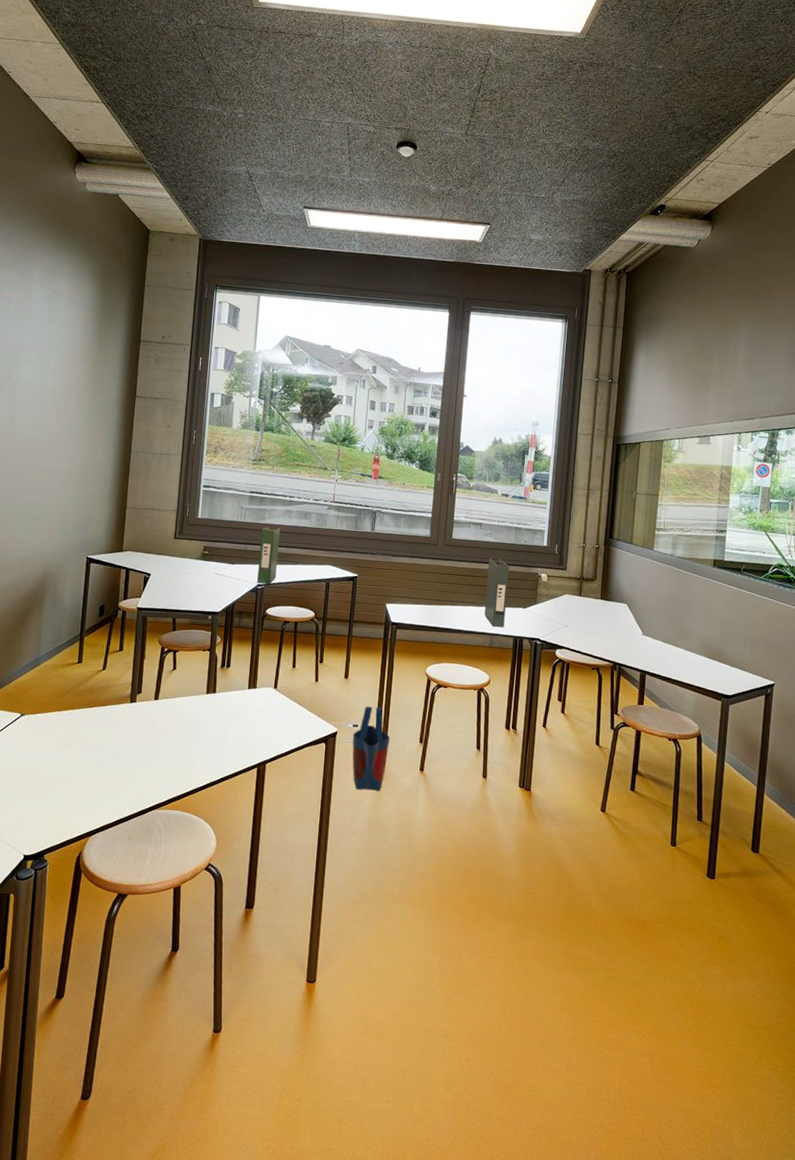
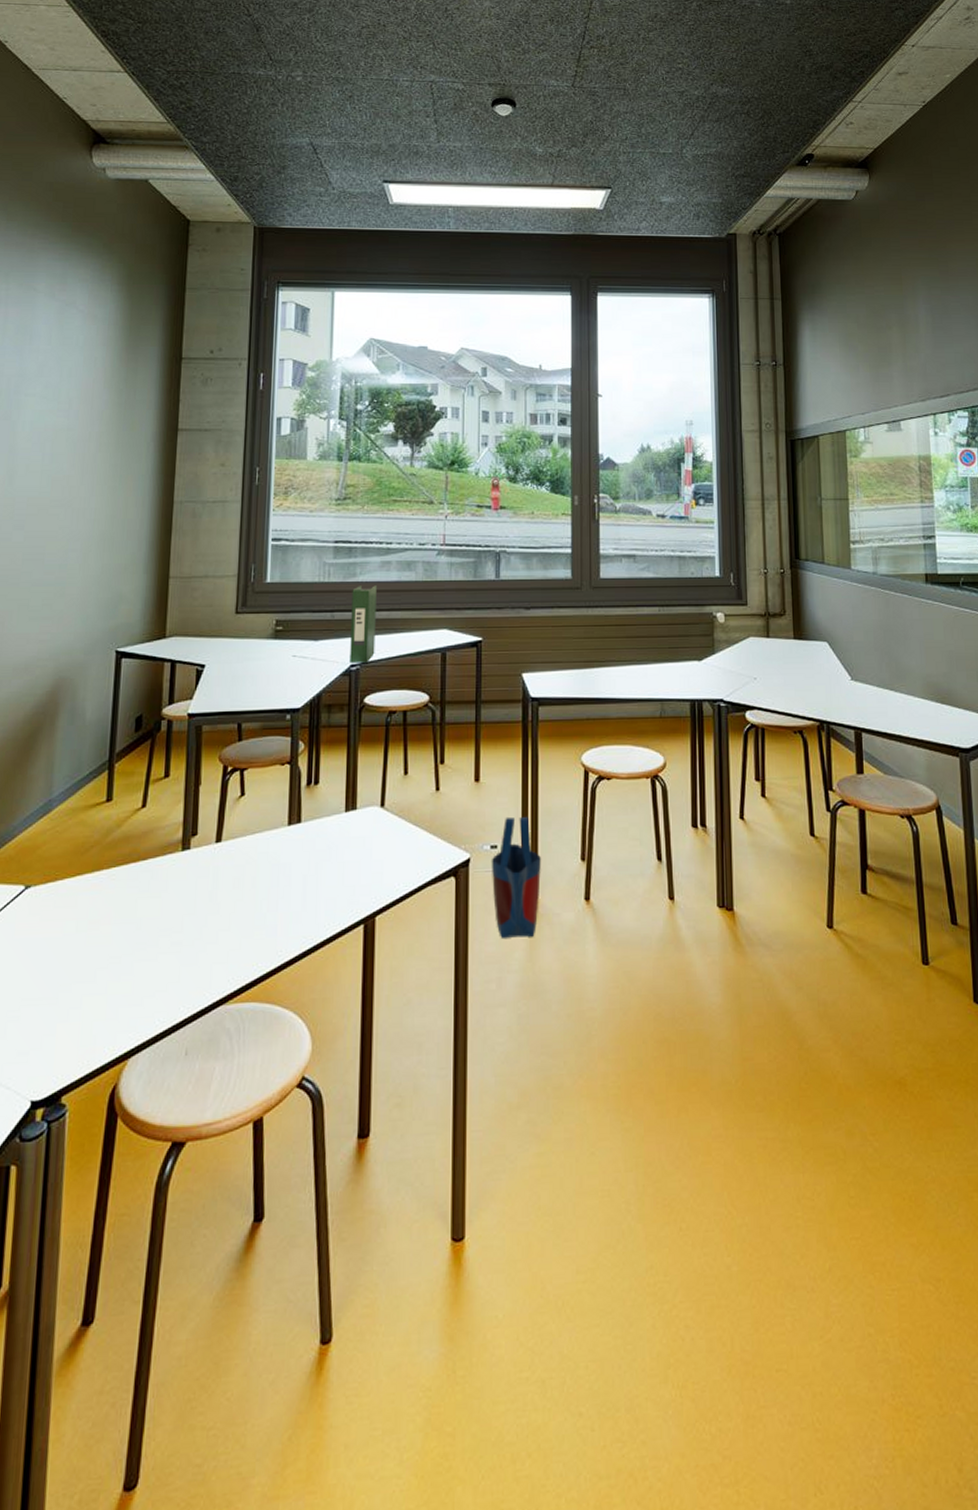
binder: present [484,558,509,628] -> none [649,599,677,690]

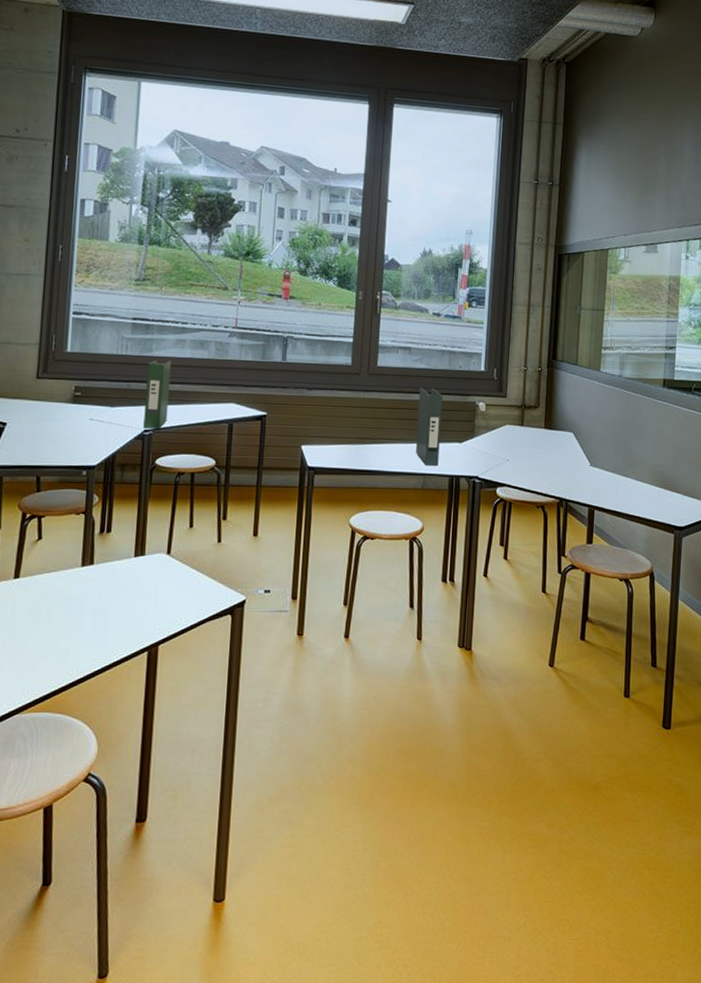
tote bag: present [491,816,542,938] -> none [263,566,309,666]
binder: none [649,599,677,690] -> present [416,388,443,467]

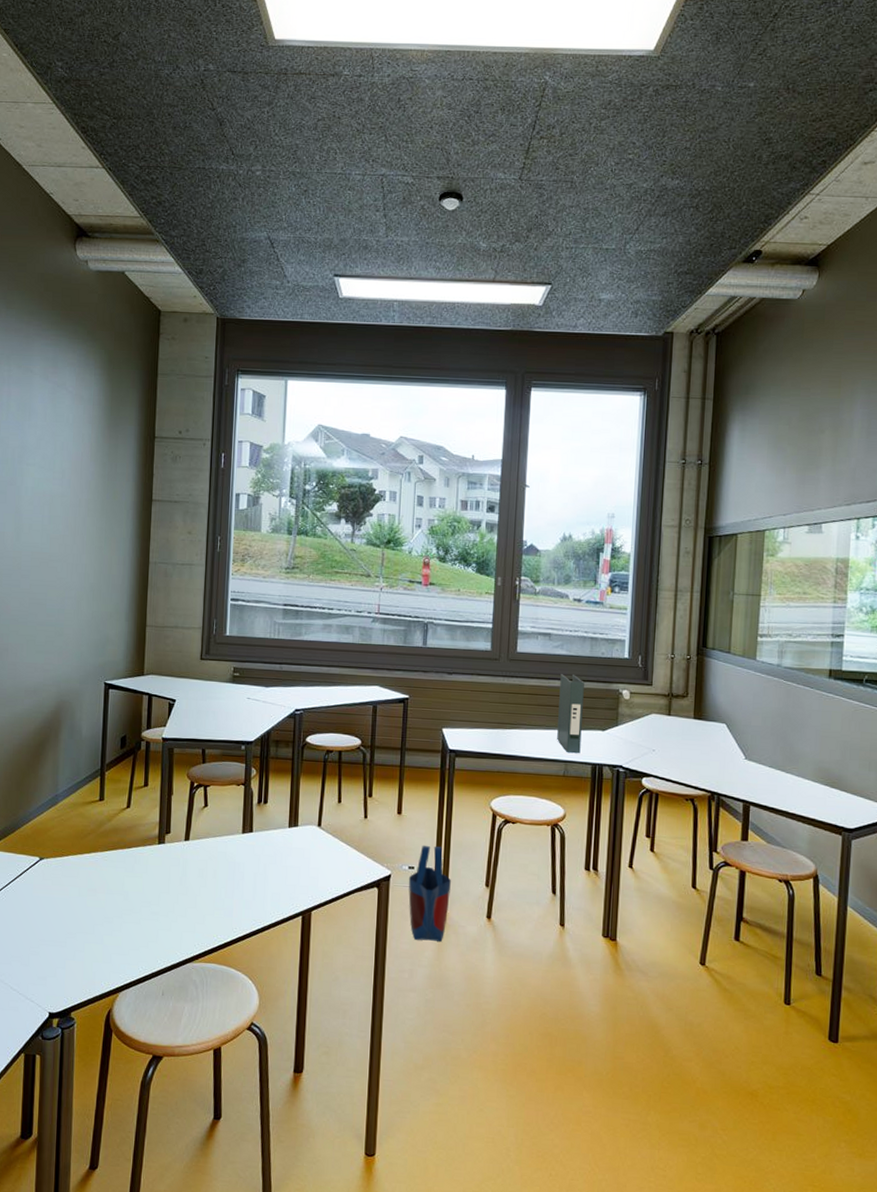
binder: present [143,360,171,429] -> none [295,644,319,709]
tote bag: none [263,566,309,666] -> present [408,845,452,942]

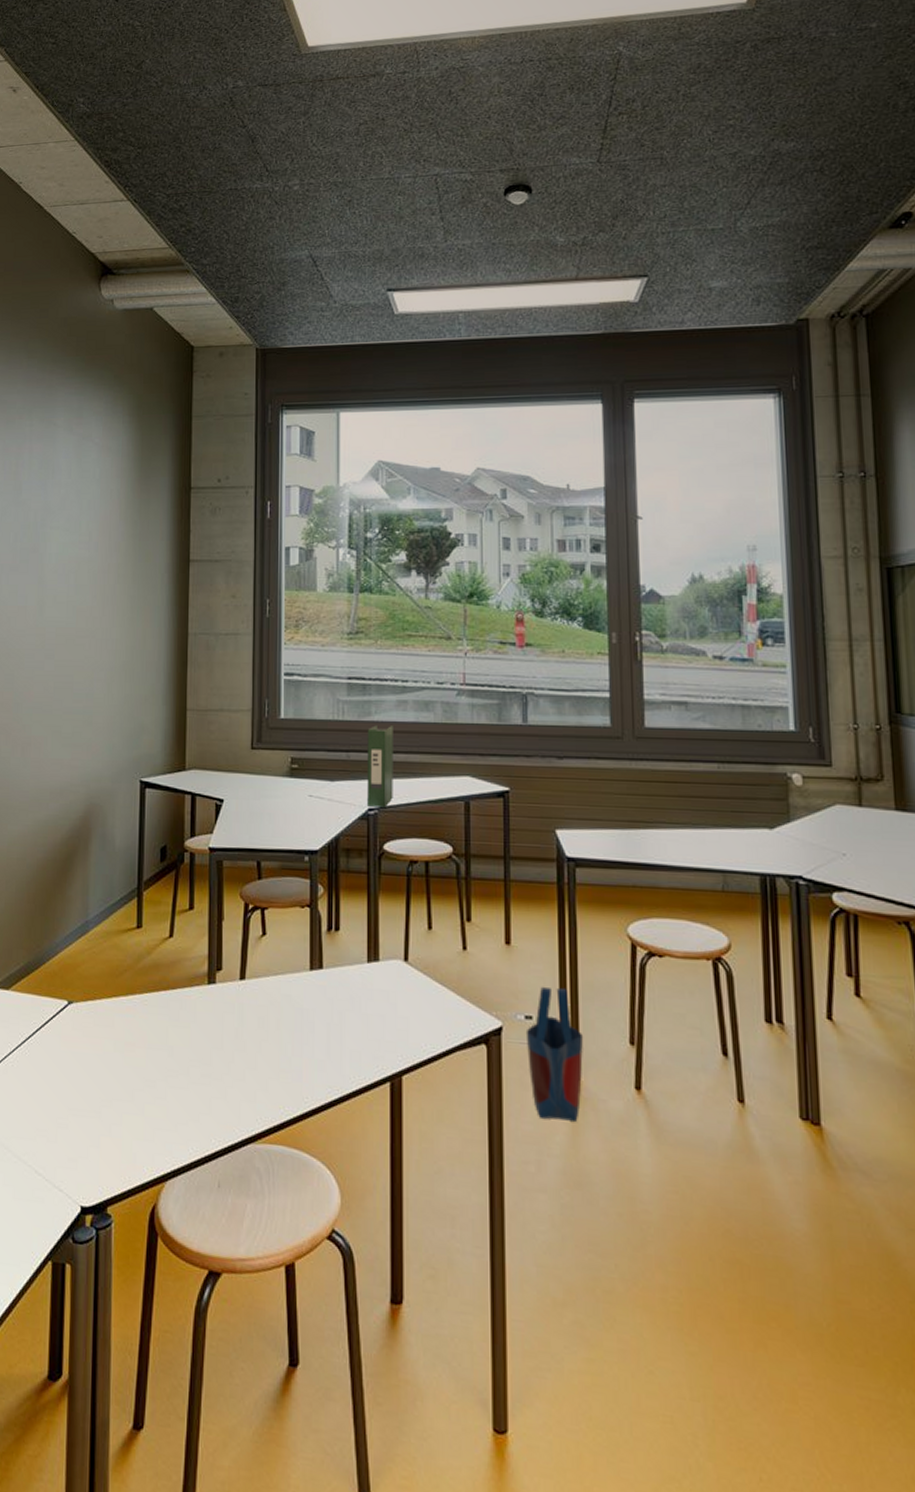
binder: none [295,644,319,709] -> present [367,725,393,807]
binder: present [557,674,584,754] -> none [705,754,743,861]

